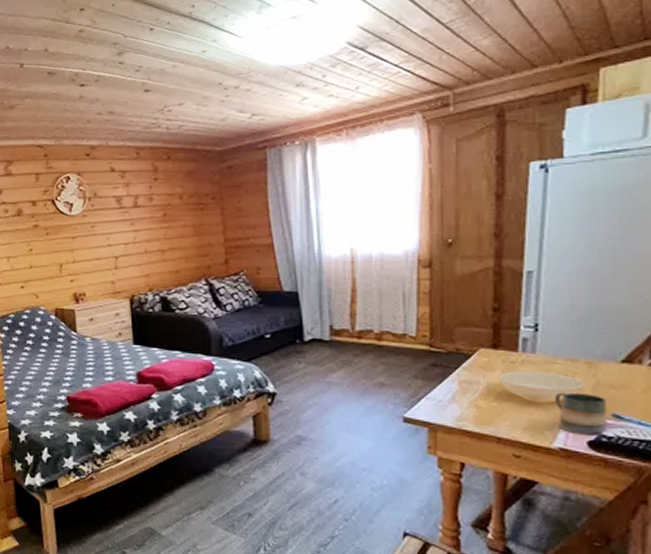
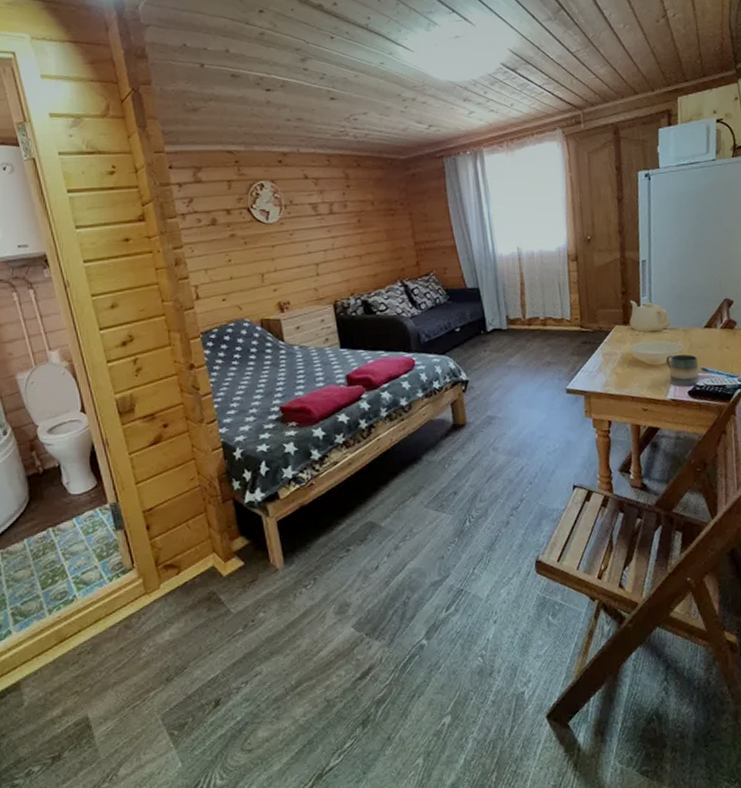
teapot: none [502,319,566,361] -> present [629,300,671,333]

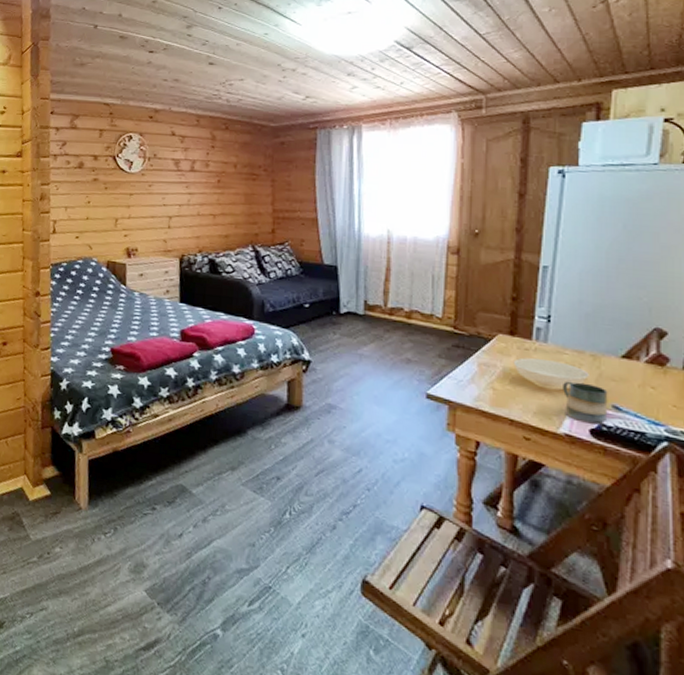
teapot: present [629,300,671,333] -> none [518,308,574,351]

